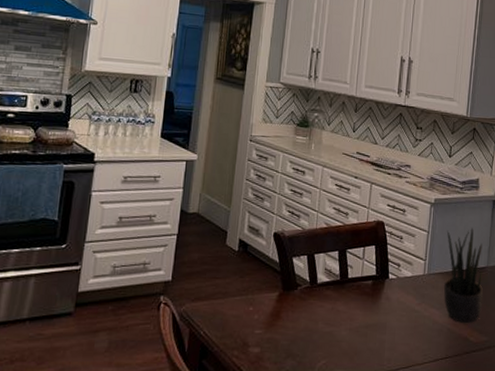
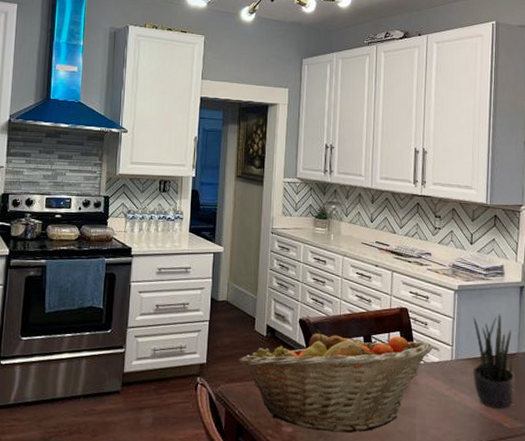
fruit basket: none [207,244,407,351] -> present [239,329,433,433]

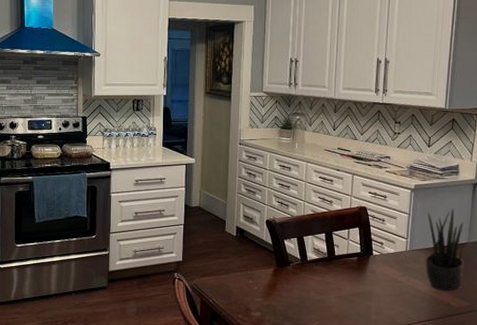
fruit basket: present [239,329,433,433] -> none [212,228,389,315]

